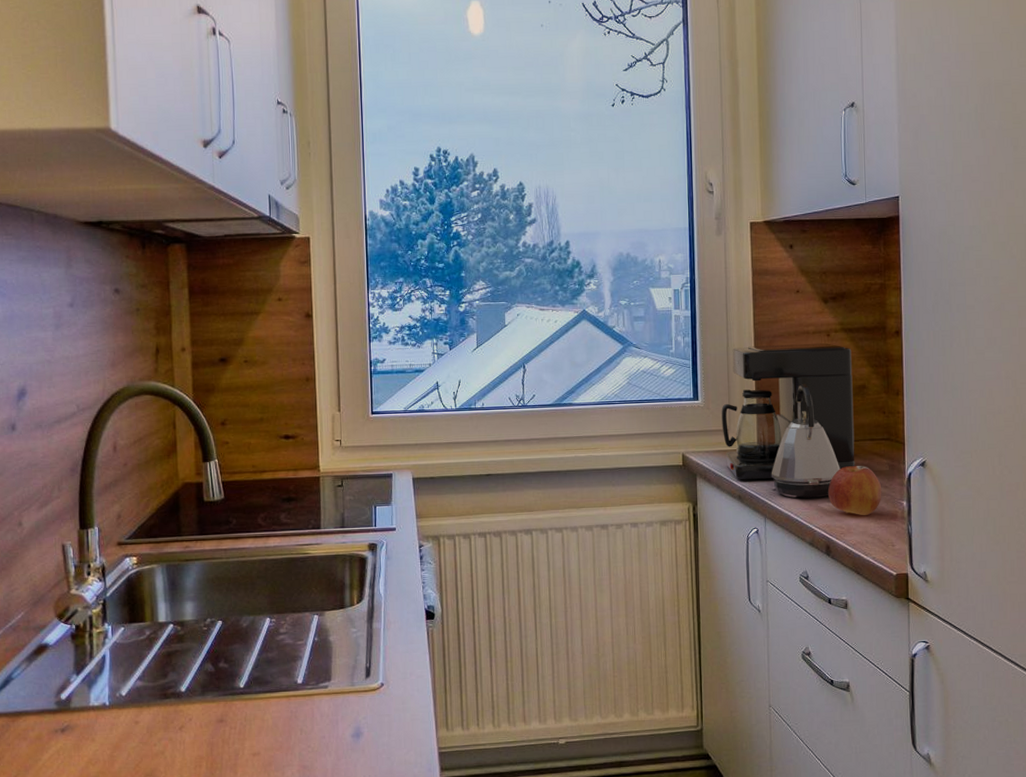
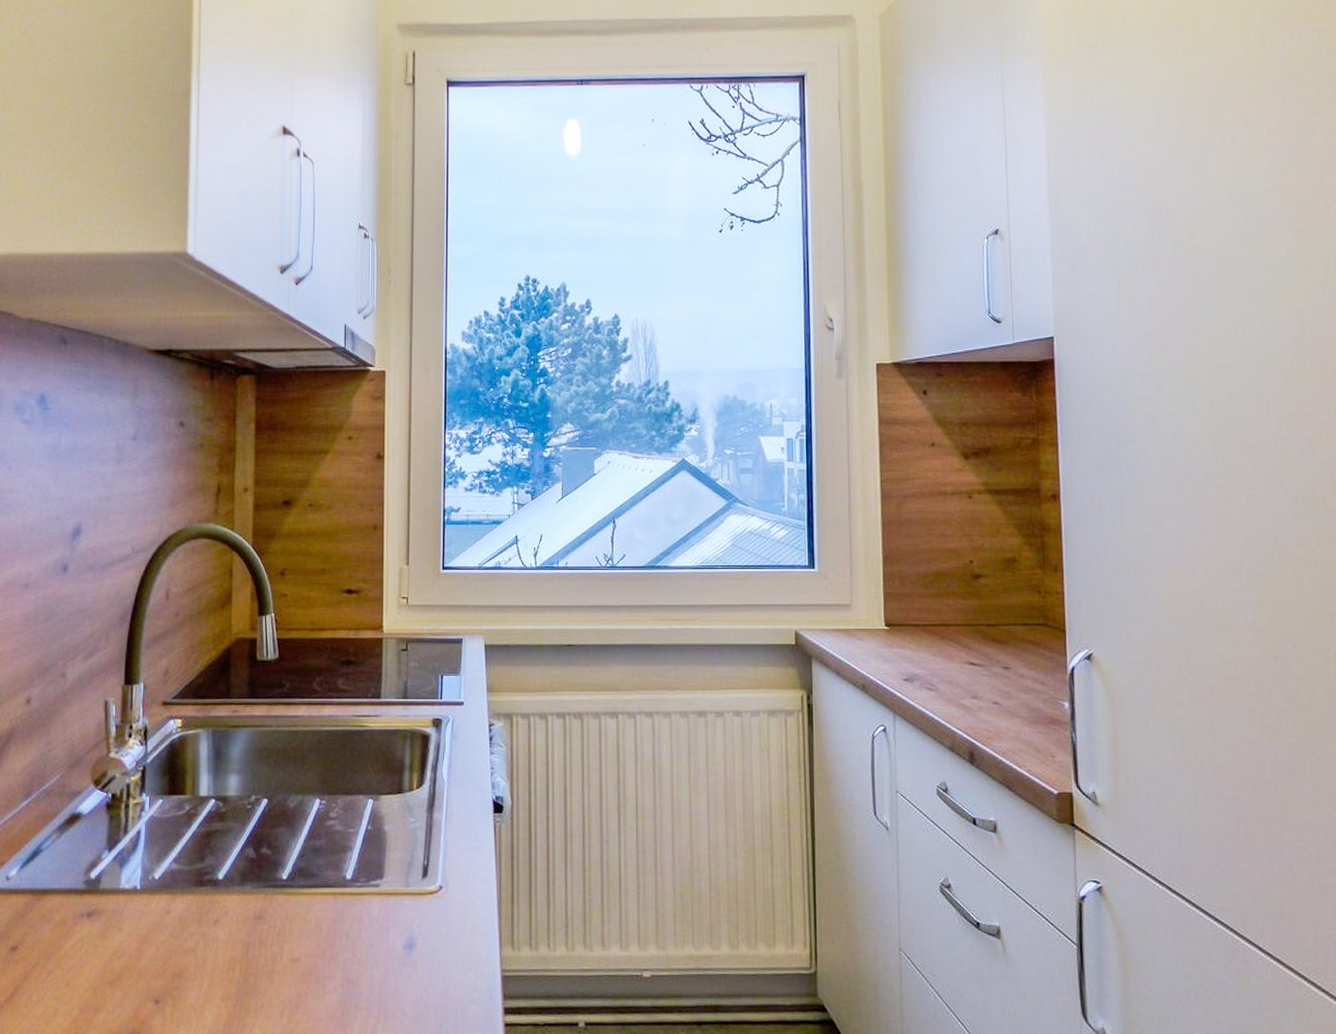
coffee maker: present [721,343,855,480] -> none [841,506,1005,667]
kettle: present [771,384,841,498] -> none [901,554,986,692]
apple: present [827,466,882,516] -> none [970,656,1039,718]

